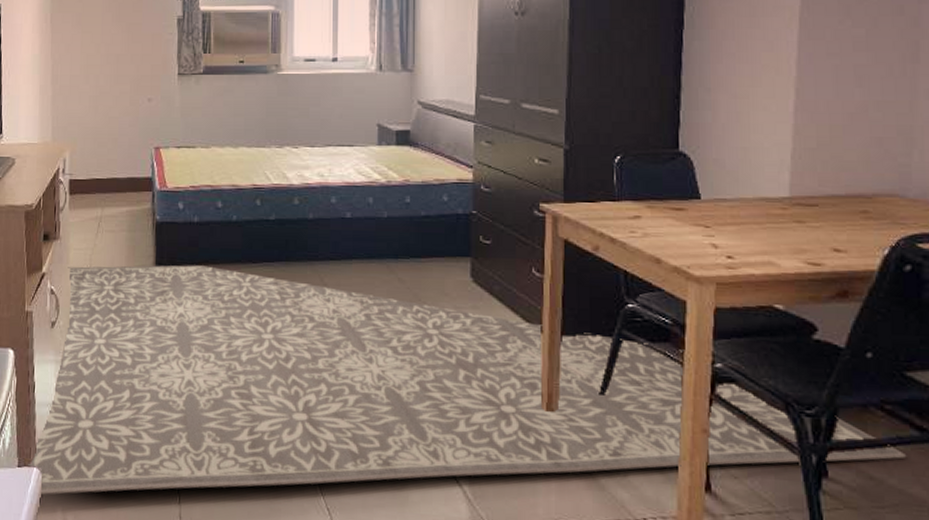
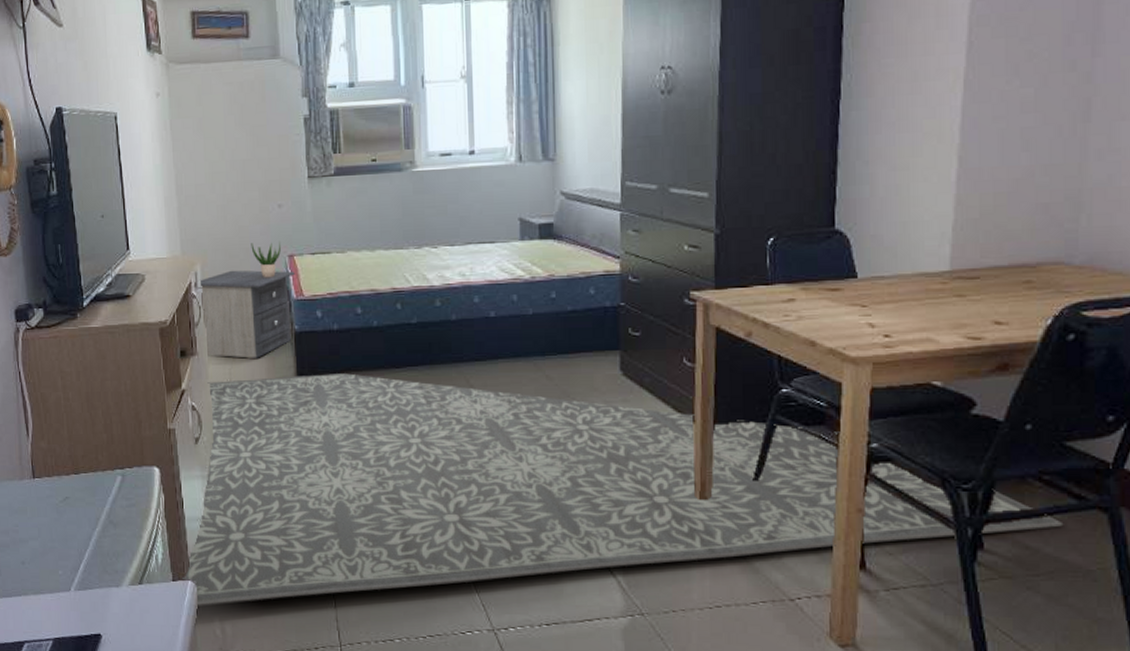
nightstand: none [67,158,160,246] -> present [199,270,295,358]
potted plant: none [119,134,148,169] -> present [251,242,281,278]

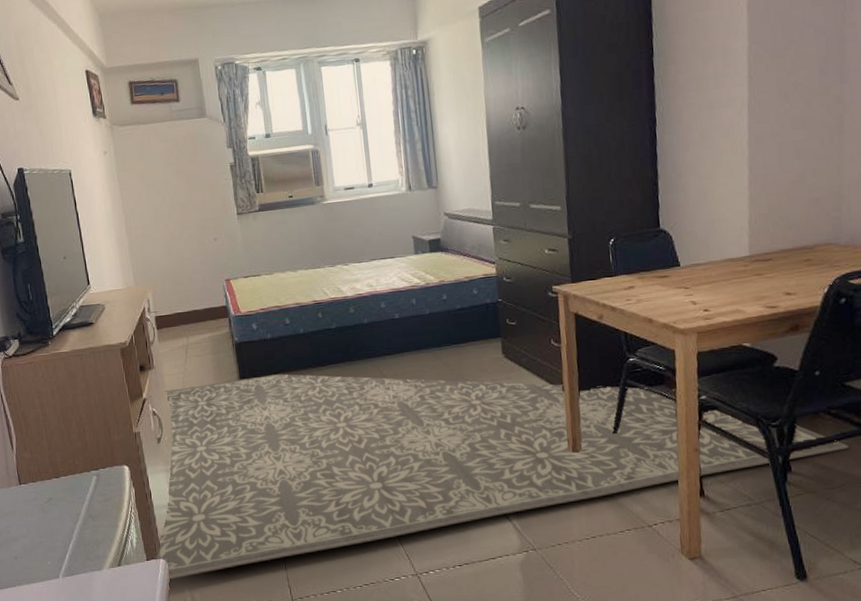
nightstand: present [199,270,295,358] -> none [152,292,233,369]
potted plant: present [251,242,281,278] -> none [193,269,219,300]

